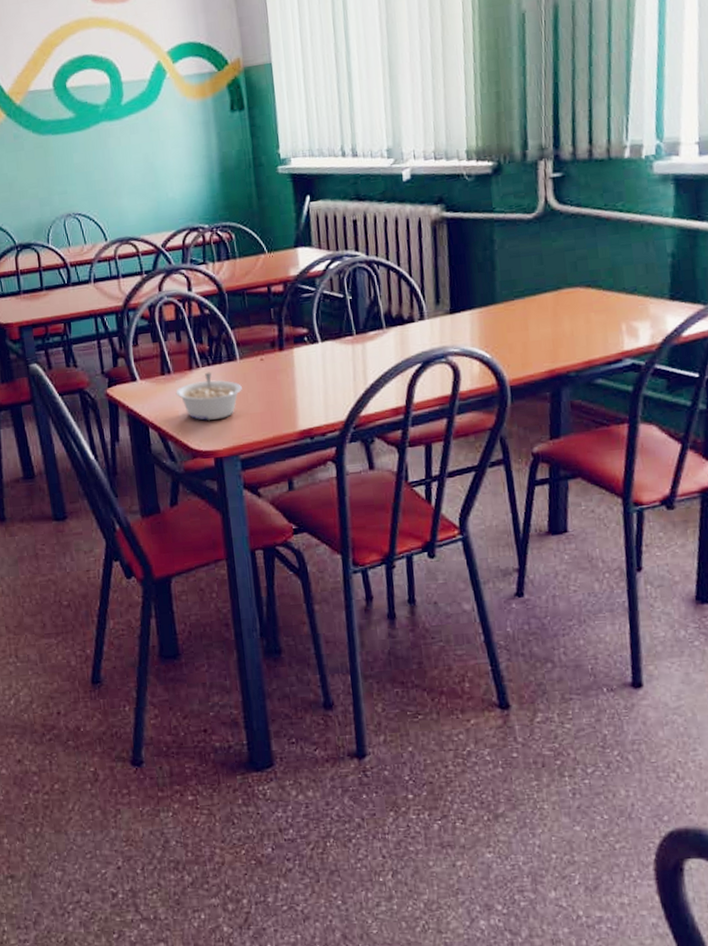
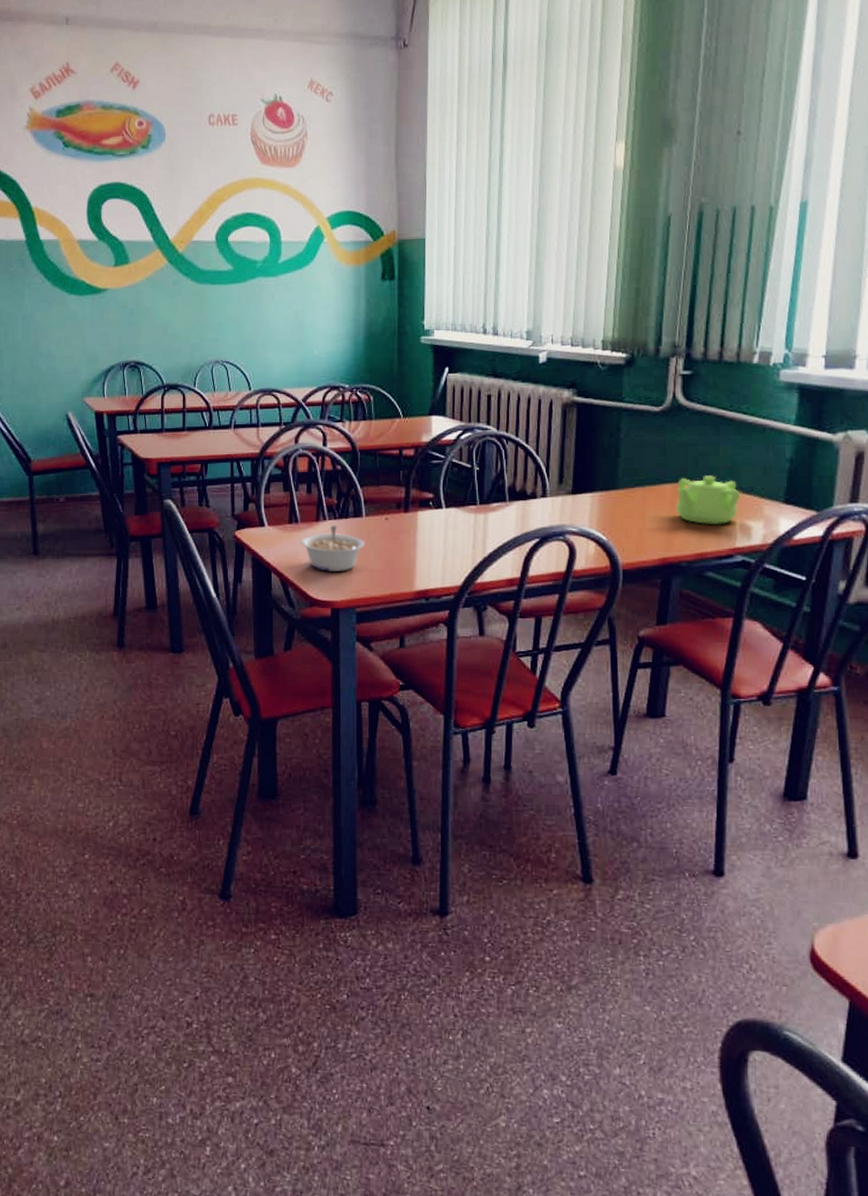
teapot: none [557,279,624,331] -> present [675,475,740,526]

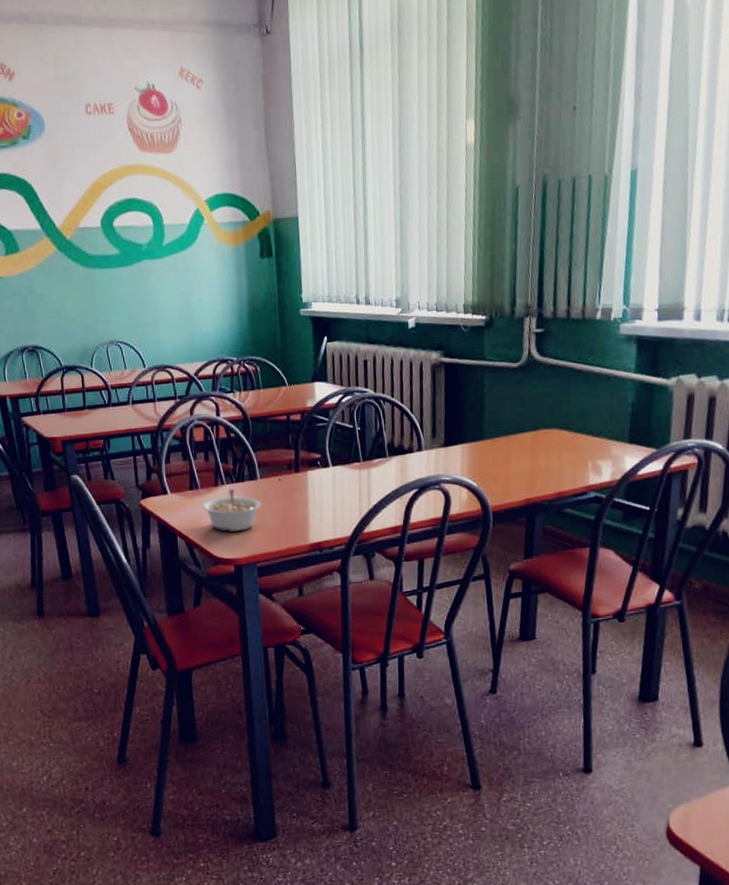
teapot: present [675,475,740,526] -> none [535,422,591,467]

